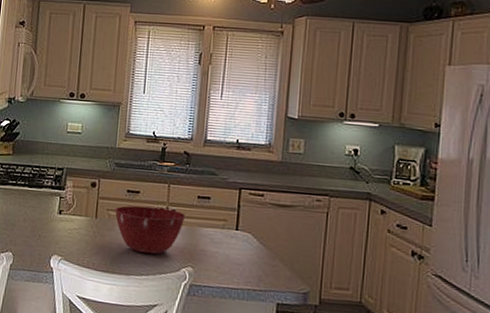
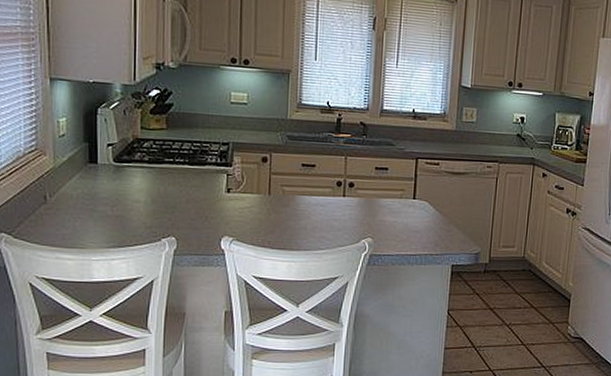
mixing bowl: present [114,205,186,254] -> none [289,179,364,229]

